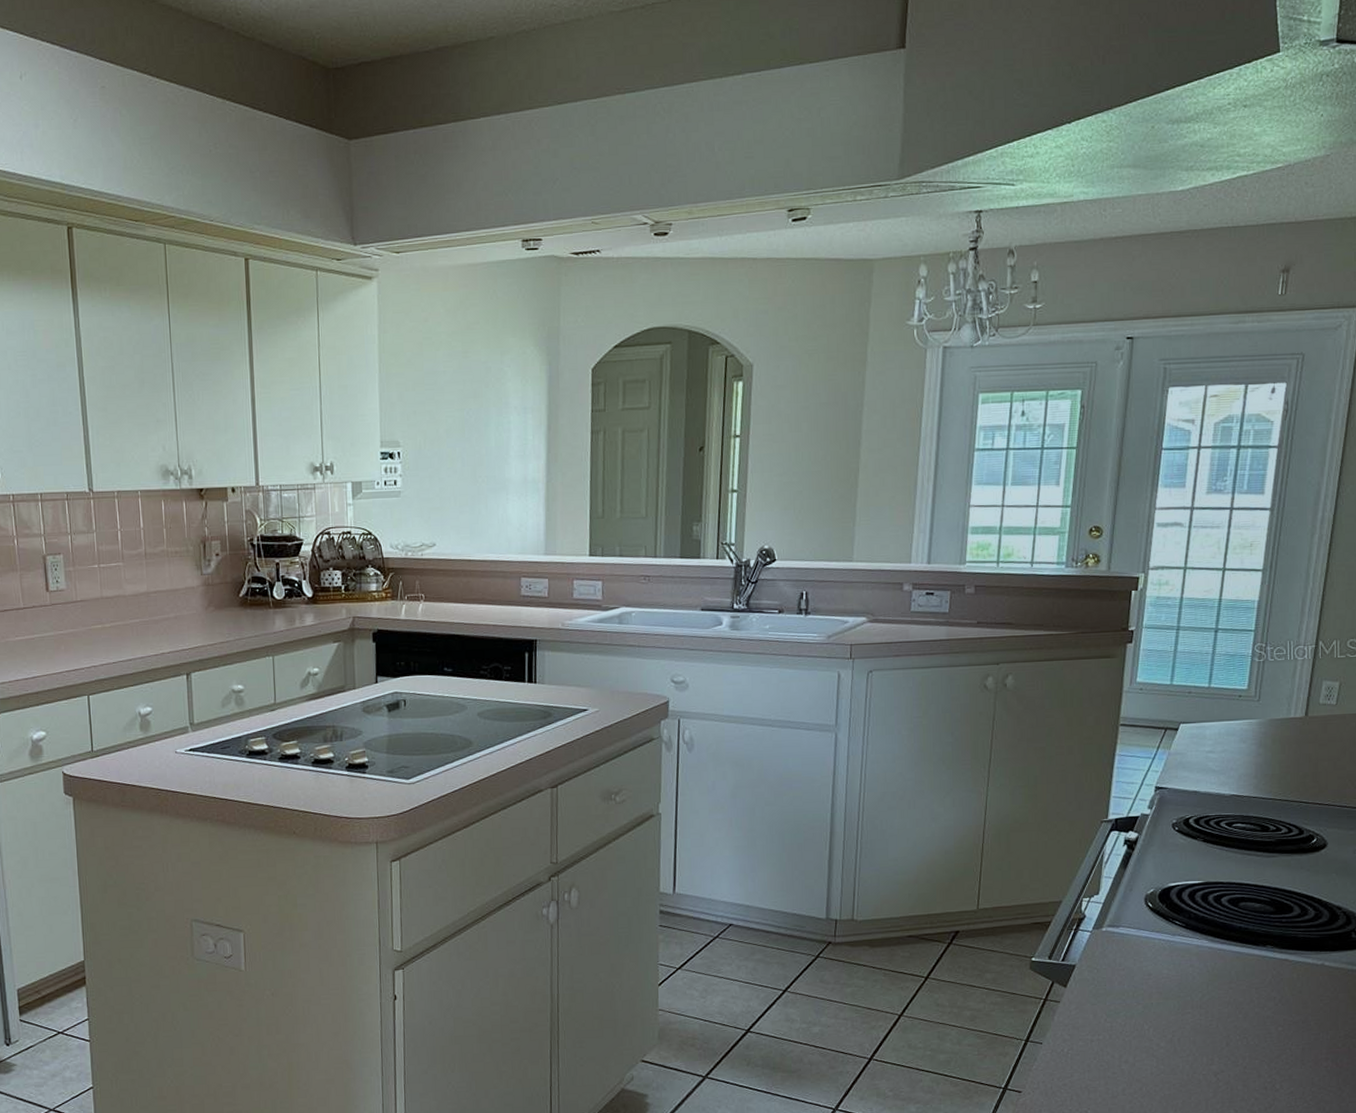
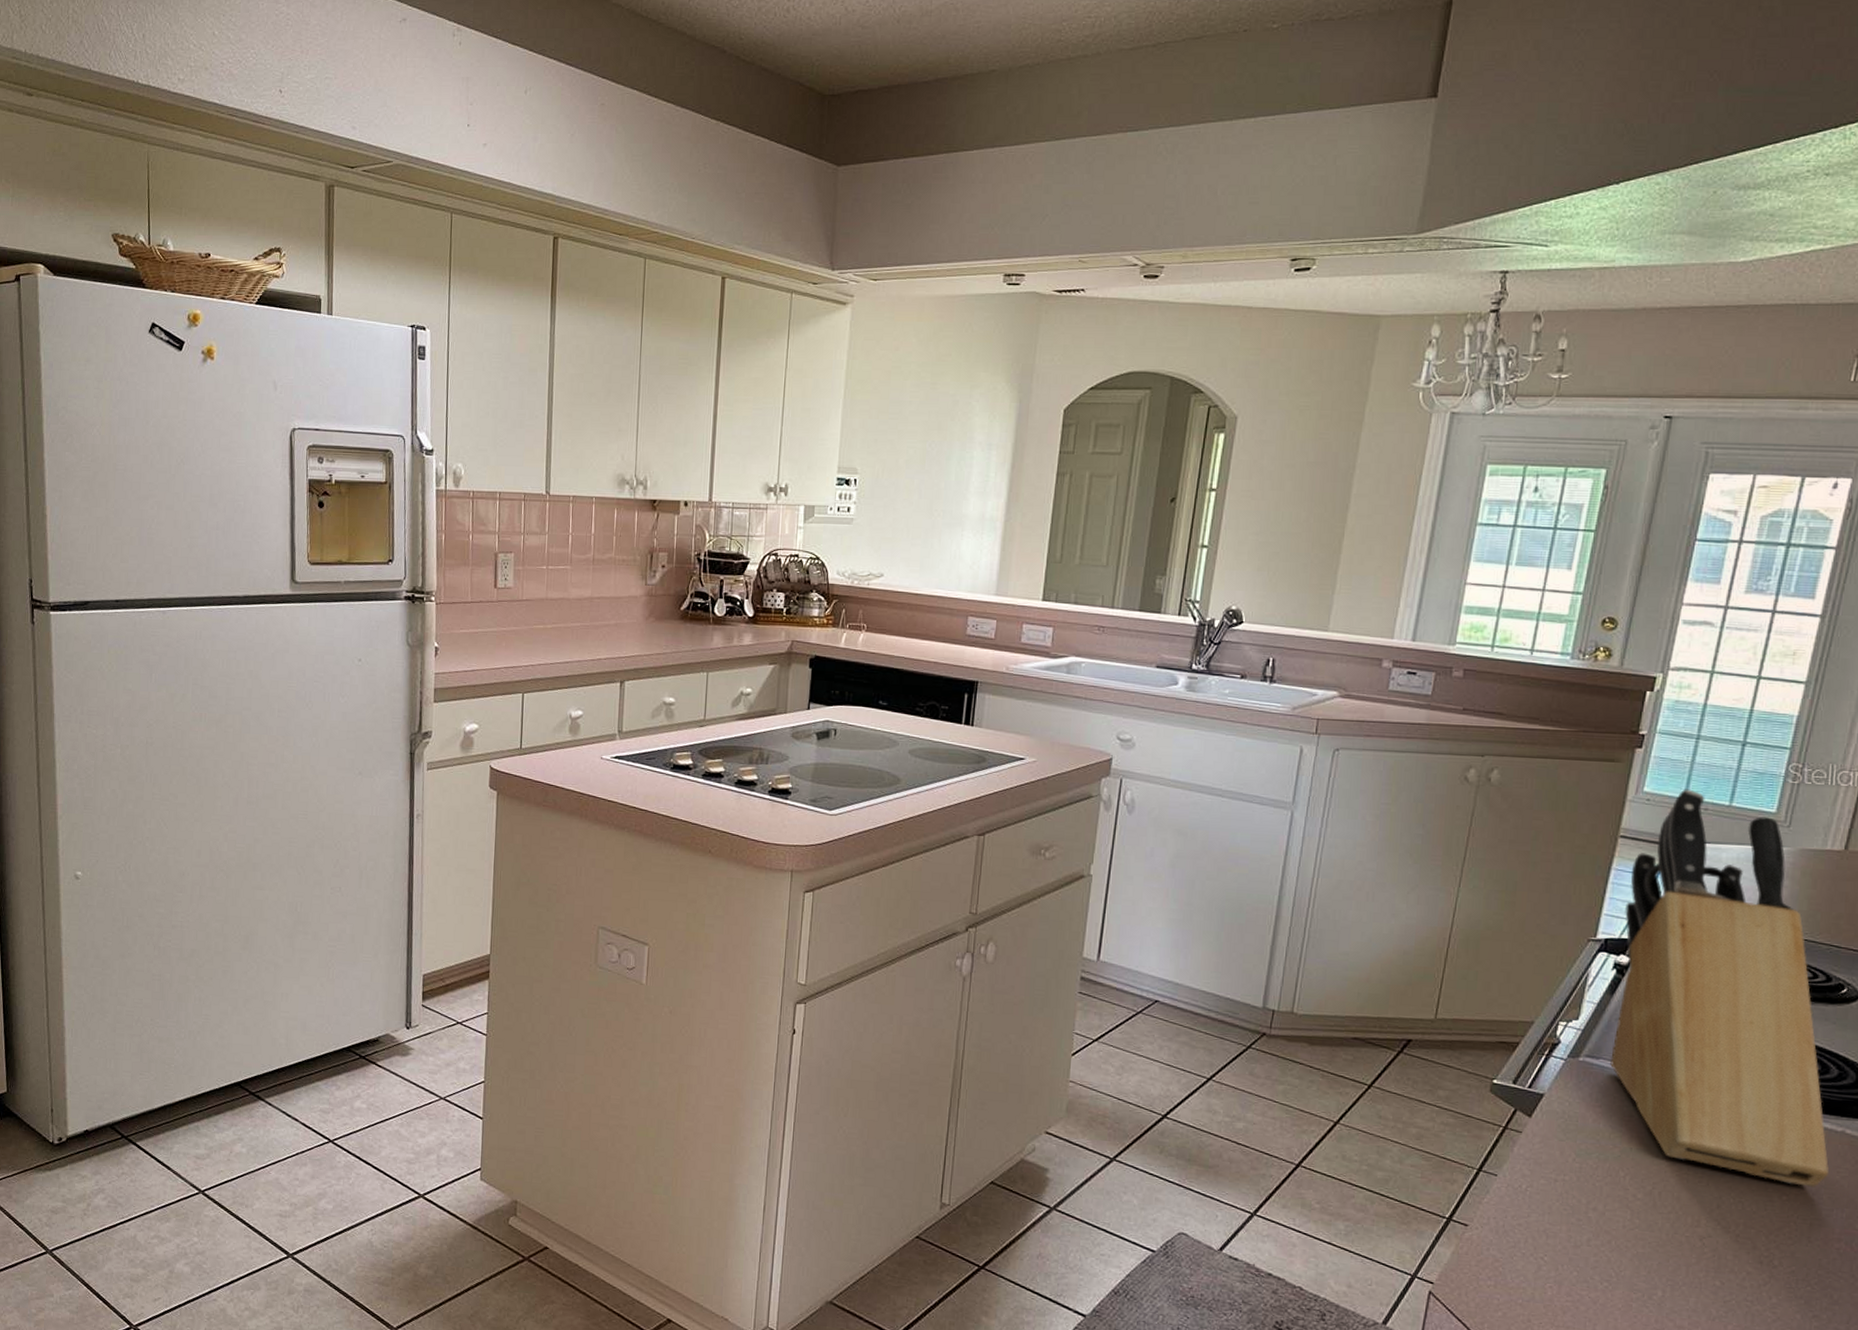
knife block: none [1129,676,1314,1016] -> present [1610,789,1829,1187]

